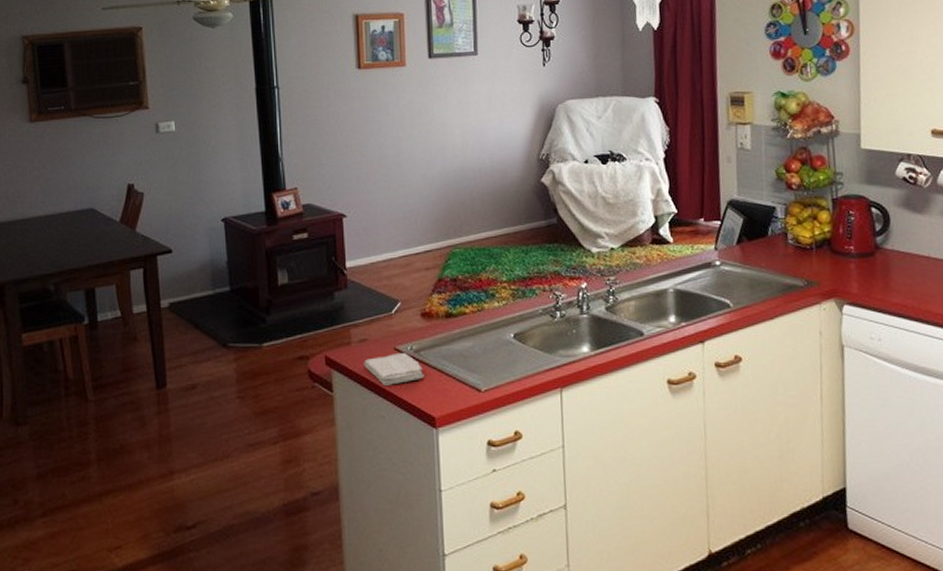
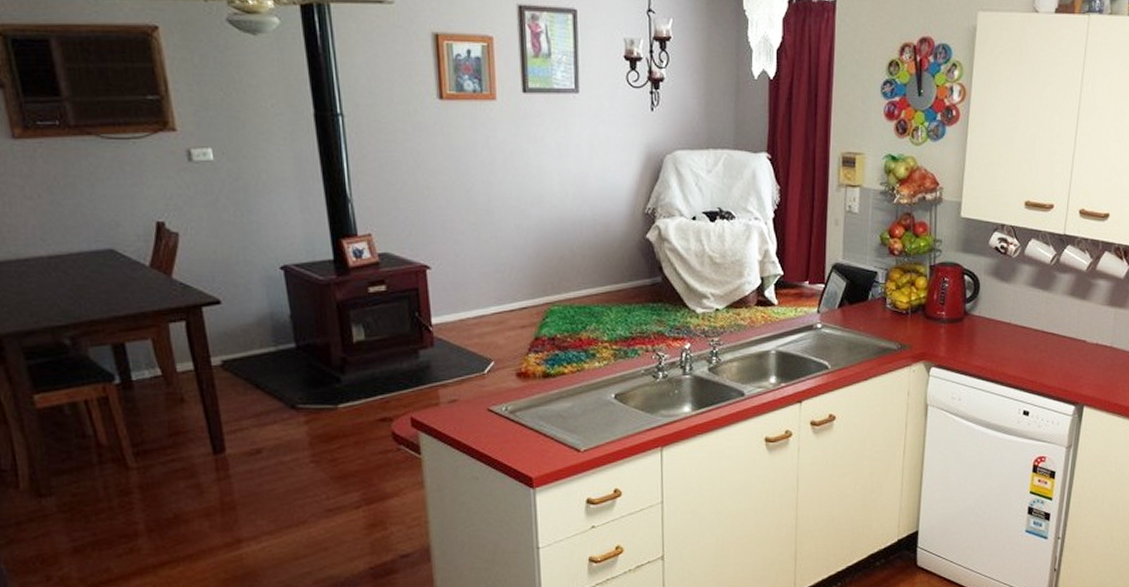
washcloth: present [364,353,424,386] -> none [454,414,521,447]

